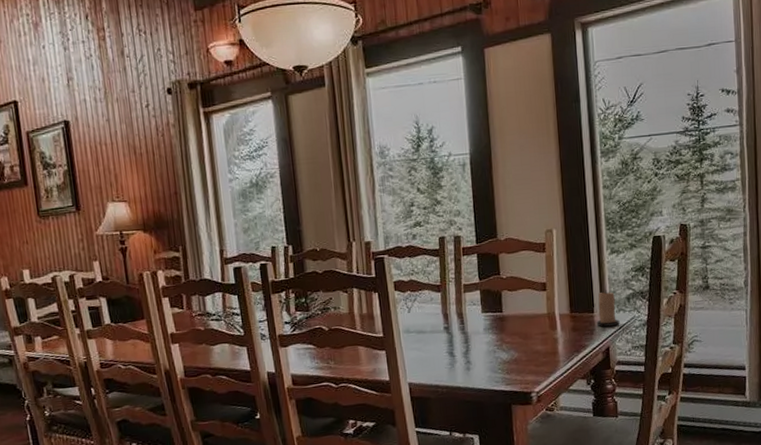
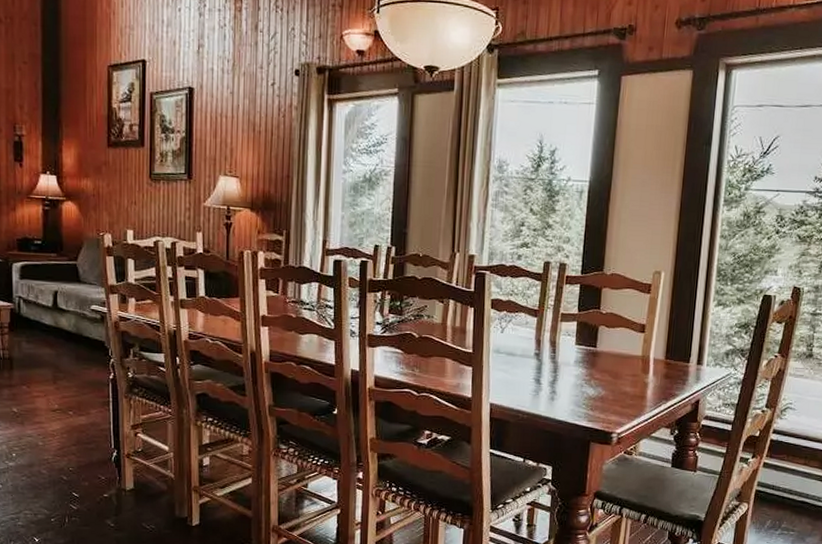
candle: present [596,290,620,327] -> none [690,342,715,380]

